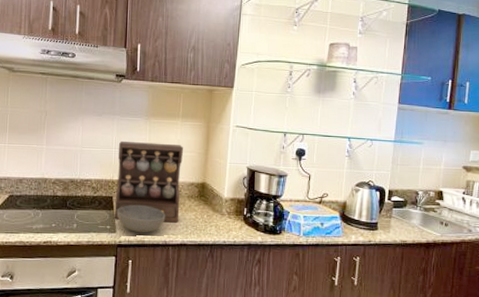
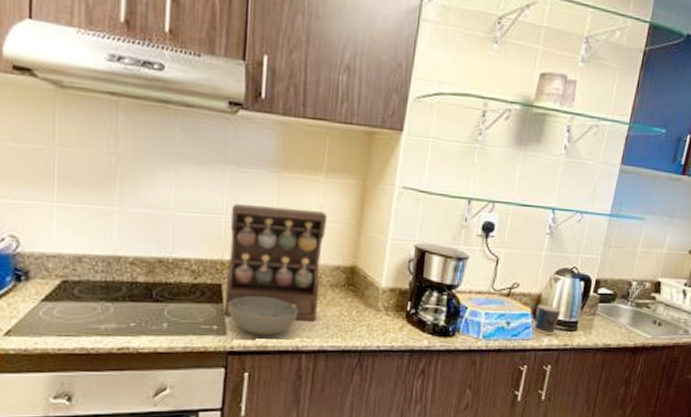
mug: none [343,209,363,234] -> present [535,304,561,335]

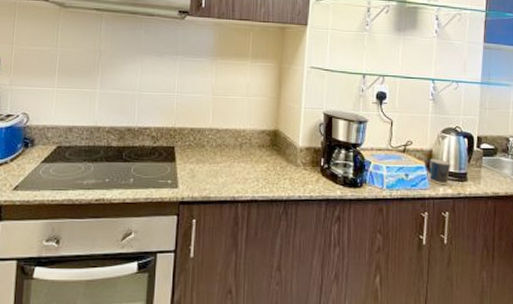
spice rack: present [223,203,327,322] -> none [176,83,253,176]
bowl: present [227,295,299,336] -> none [179,155,234,188]

